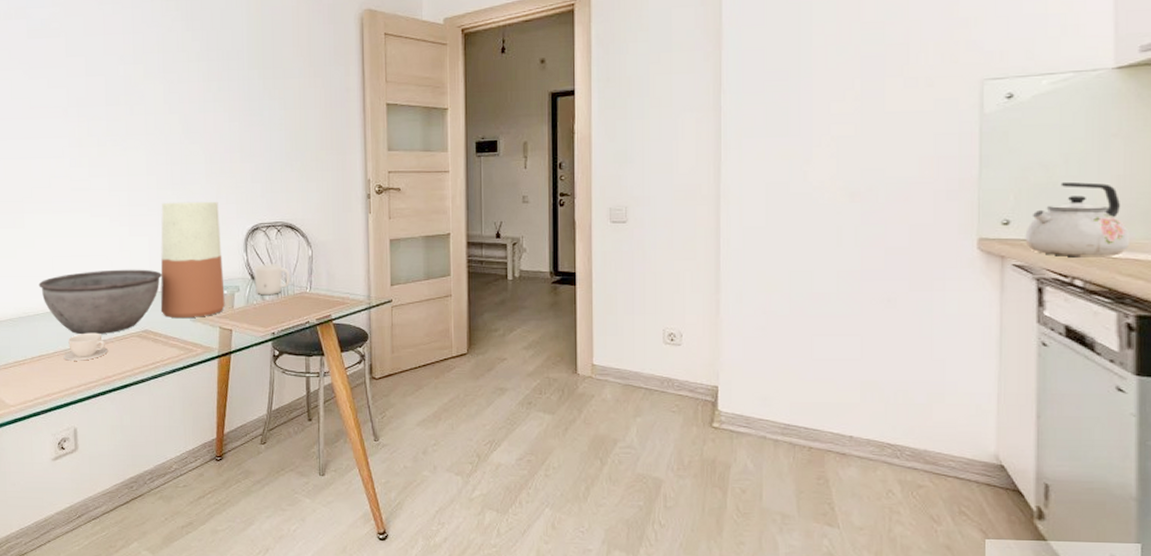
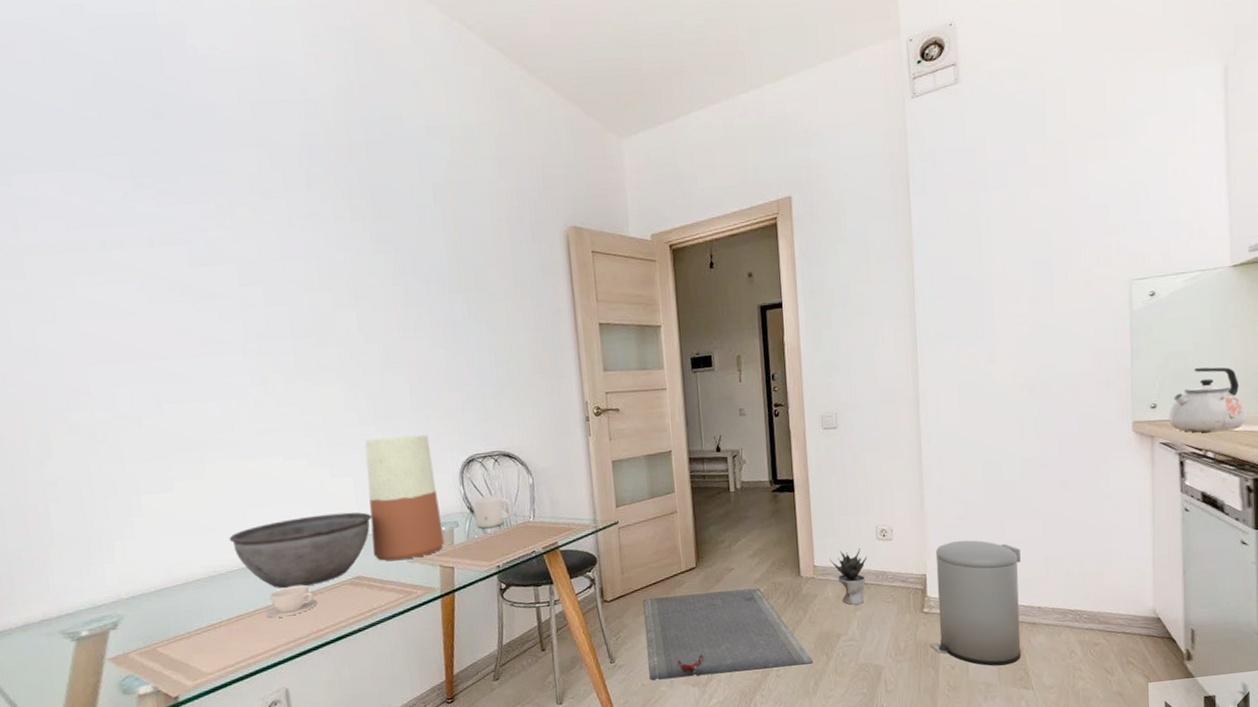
door mat: none [411,380,586,467] -> present [644,588,814,680]
potted plant: none [610,351,652,410] -> present [829,549,867,605]
pedal bin: none [718,354,831,496] -> present [929,540,1021,666]

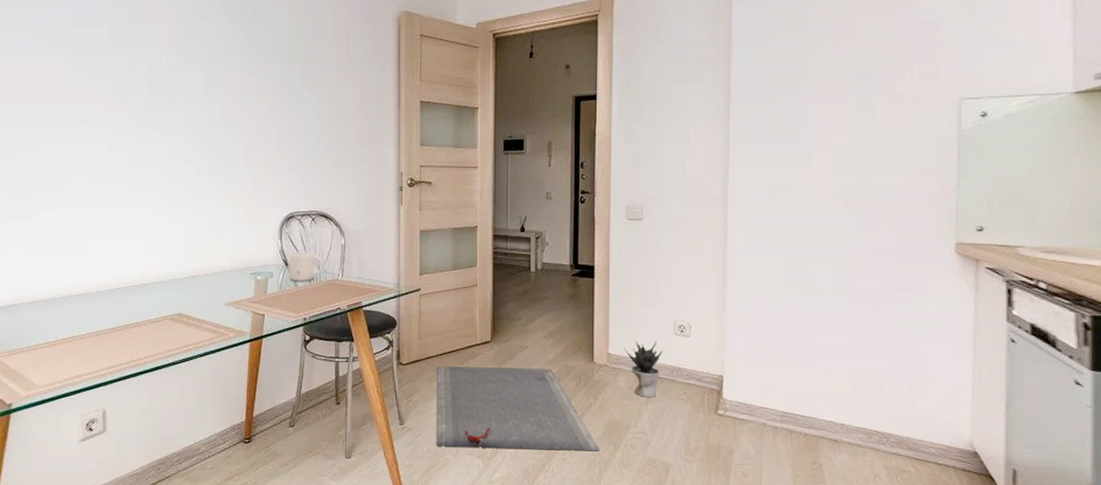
bowl: present [229,512,372,589] -> none [73,253,197,317]
teacup: present [265,584,317,618] -> none [95,315,140,343]
vase: present [365,434,444,561] -> none [194,189,258,303]
pedal bin: present [929,540,1021,666] -> none [722,346,825,480]
kettle: present [1169,367,1247,433] -> none [997,193,1087,263]

